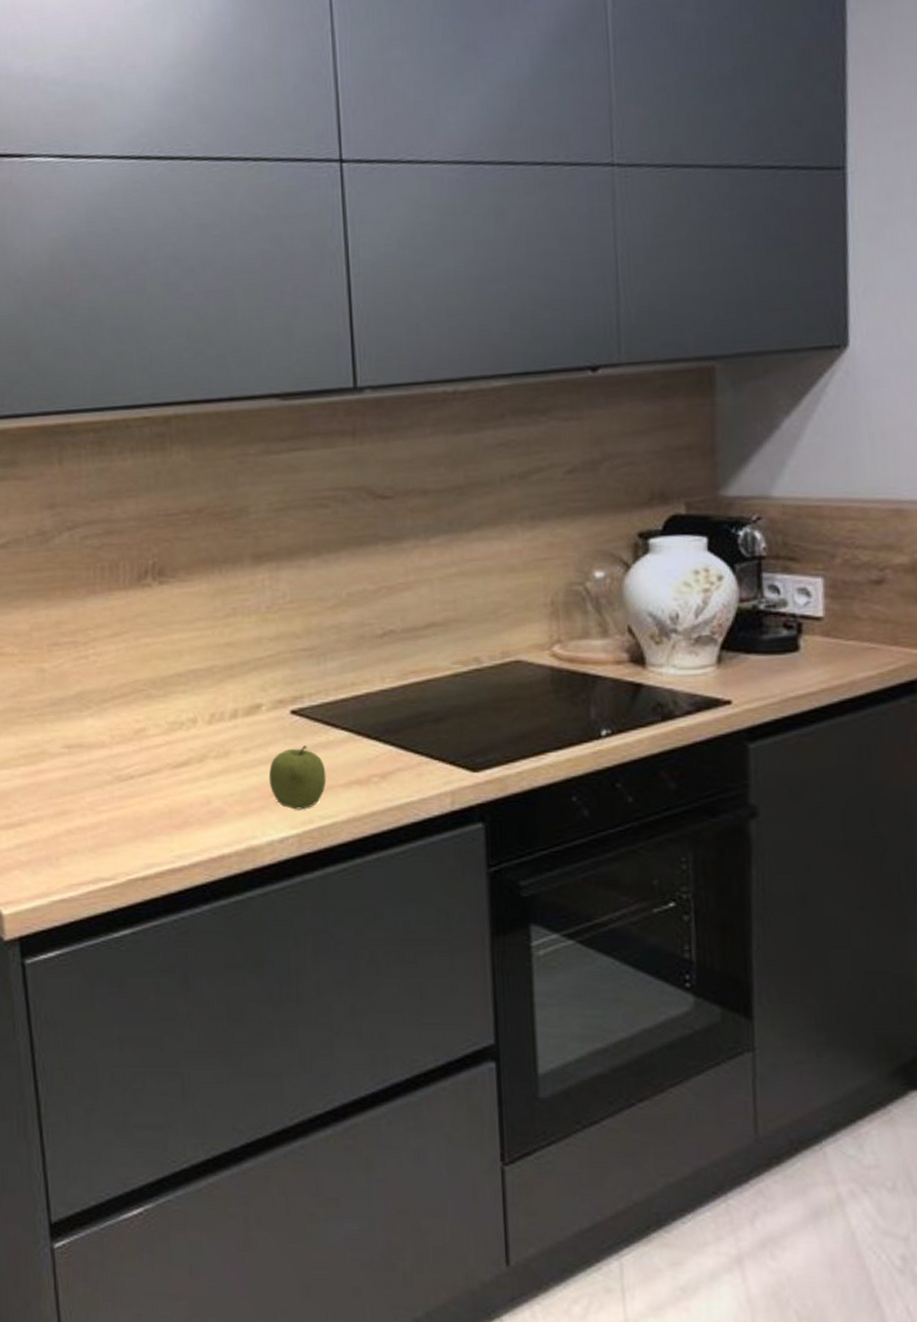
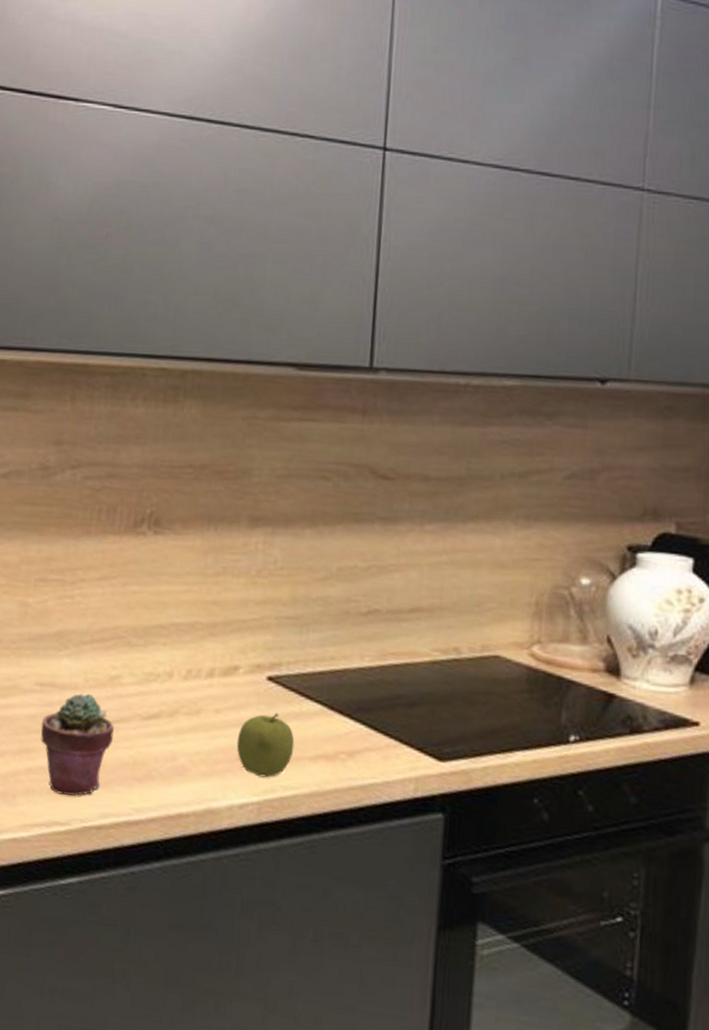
potted succulent: none [74,749,146,851] -> present [41,693,114,796]

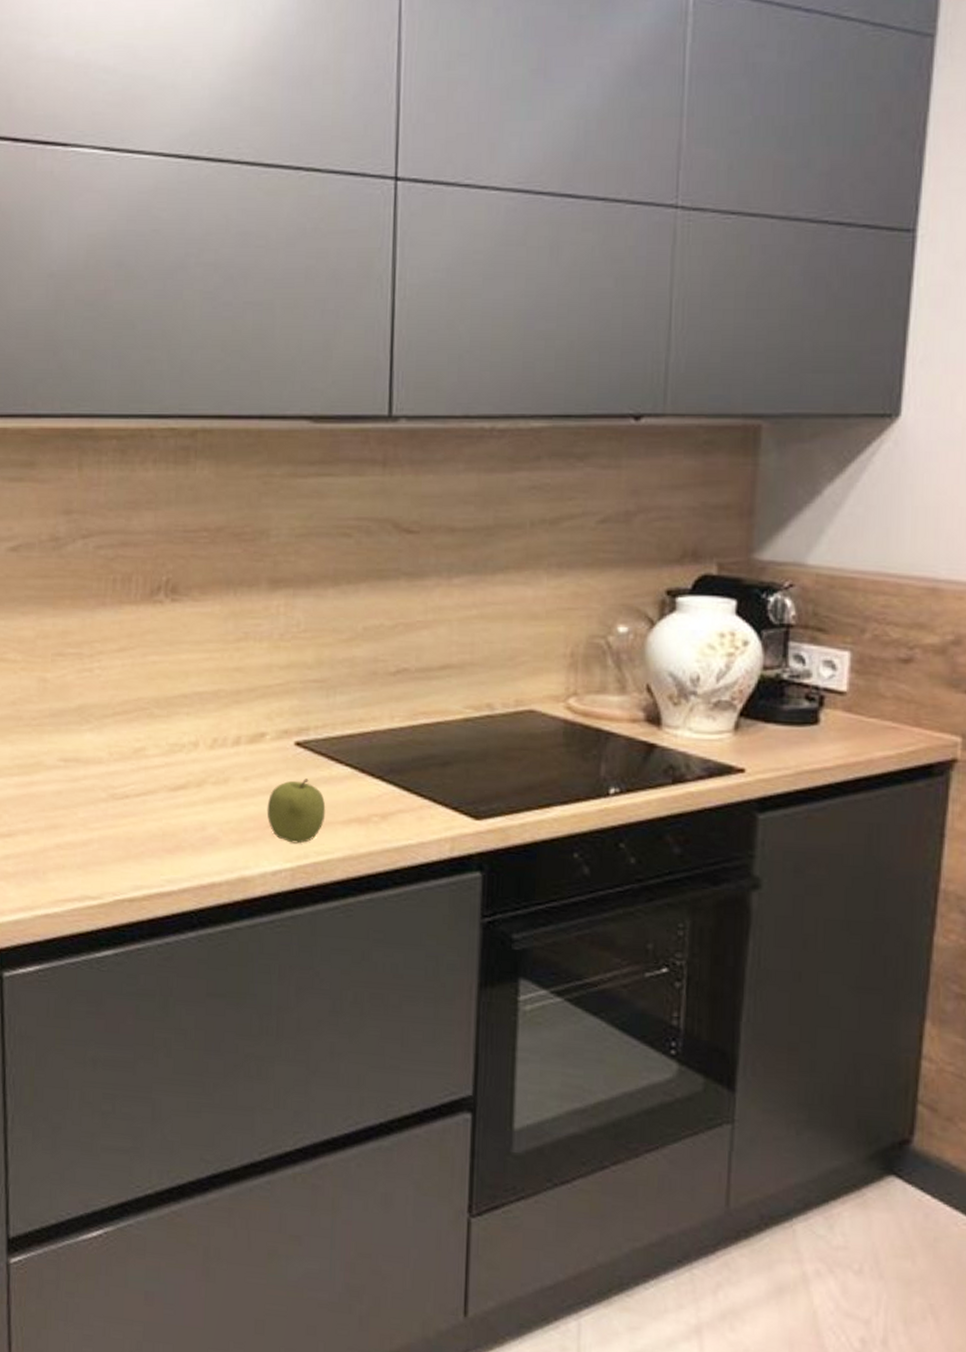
potted succulent: present [41,693,114,796] -> none [67,767,141,870]

